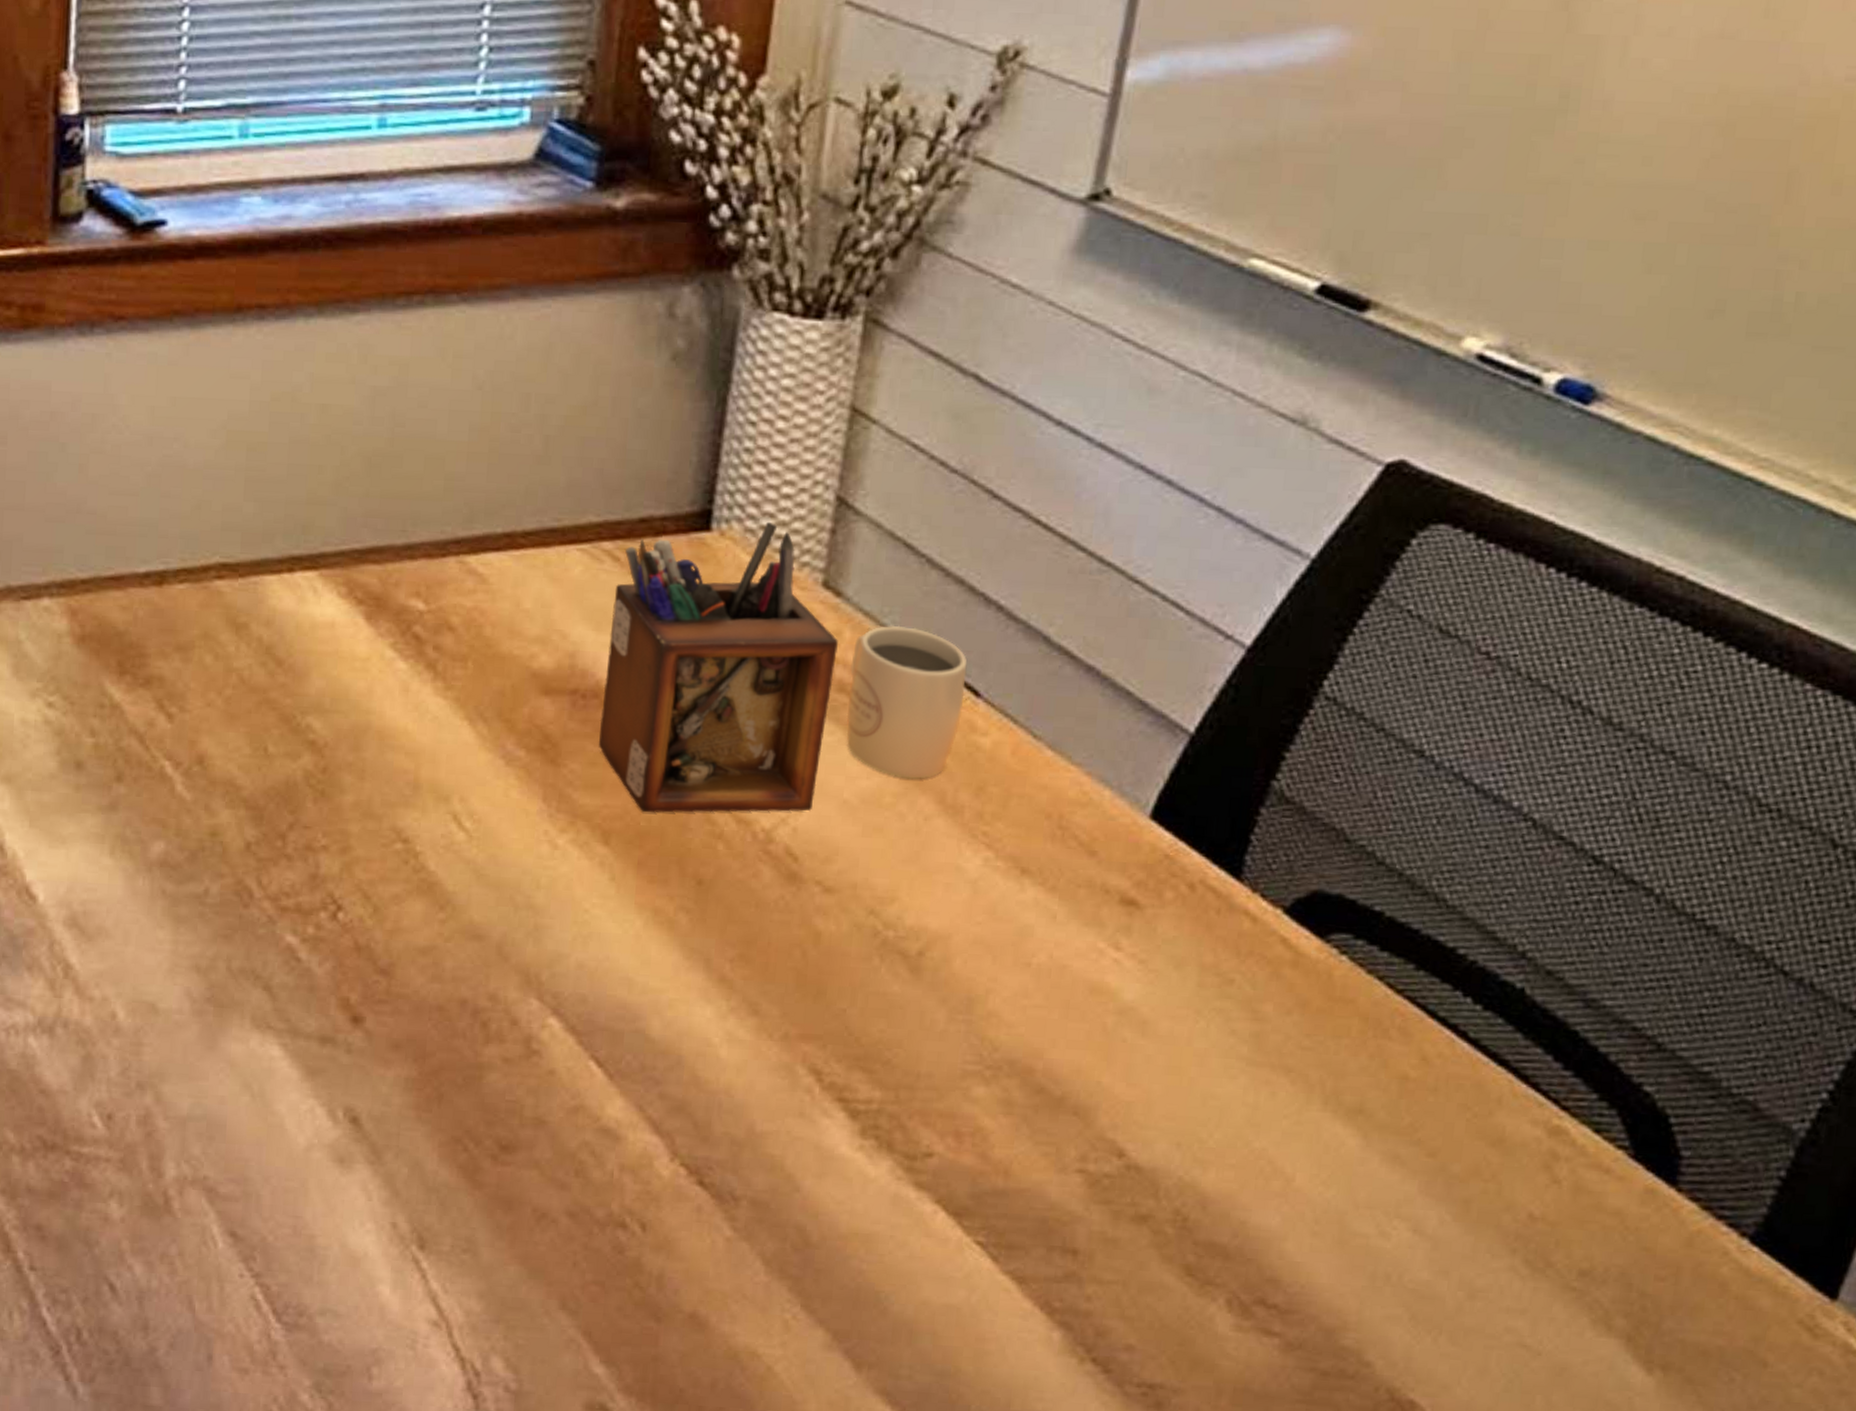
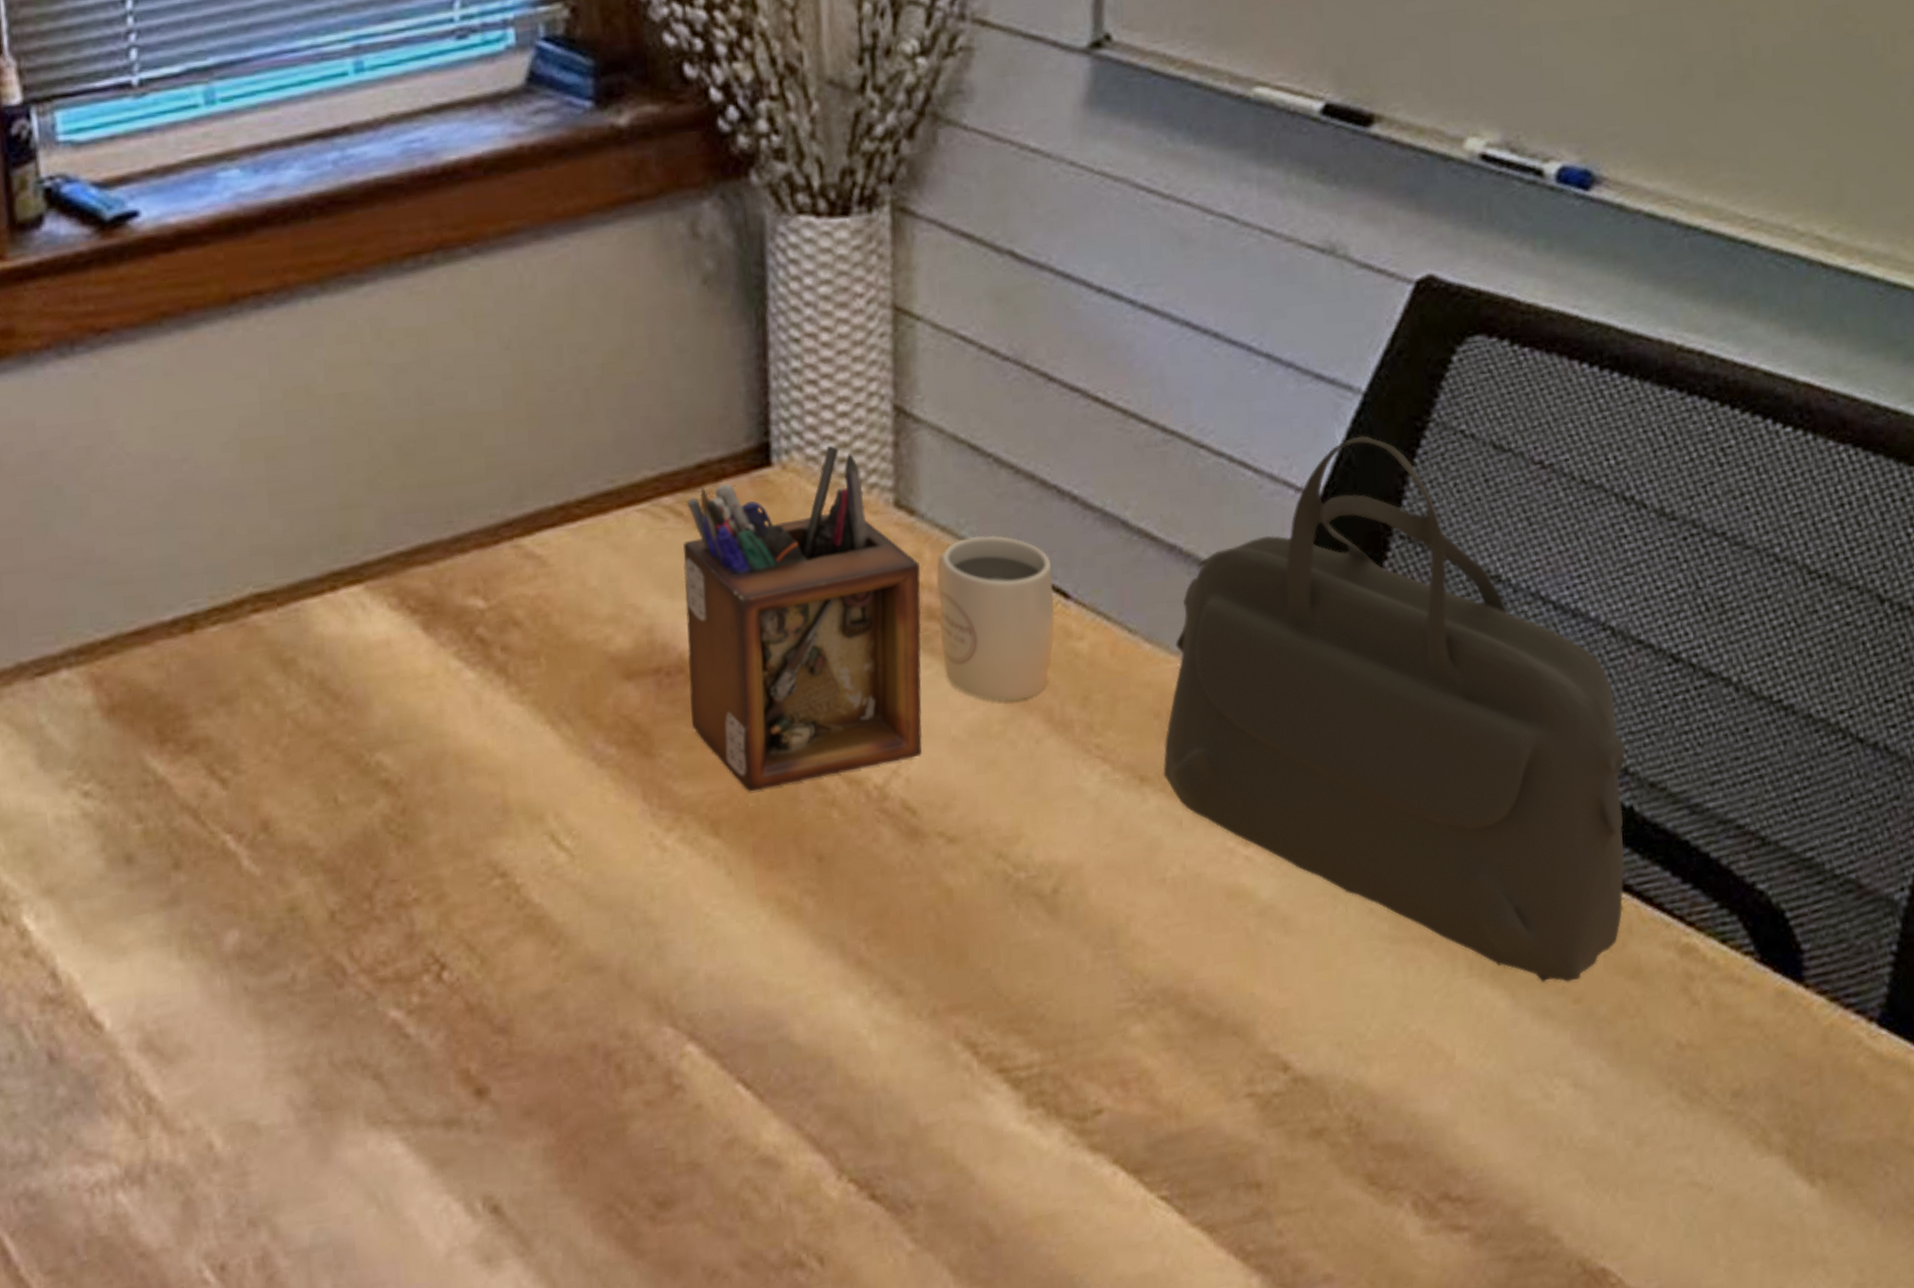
handbag: none [1045,598,1526,1136] -> present [1163,435,1626,982]

